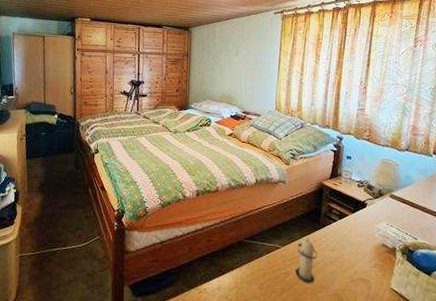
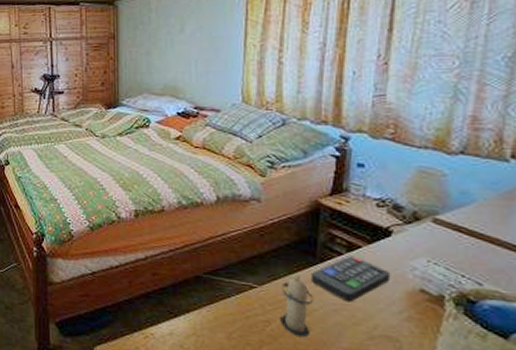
remote control: none [316,222,365,256] -> present [310,256,391,302]

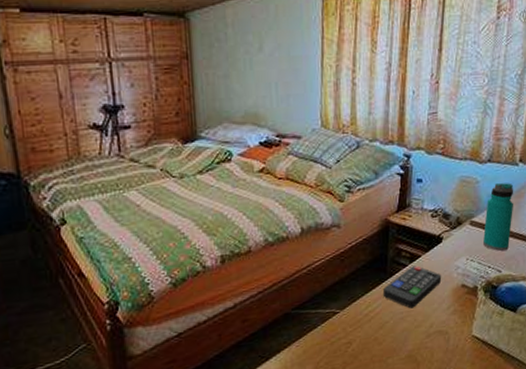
candle: present [280,275,314,338] -> none [359,292,386,351]
water bottle: none [453,180,503,260] -> present [483,183,514,251]

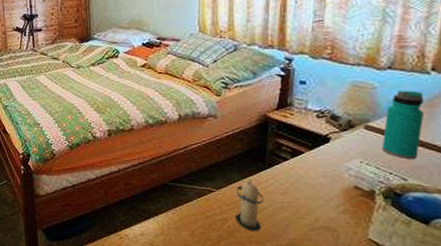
candle: none [359,292,386,351] -> present [235,179,264,232]
remote control: present [382,265,442,309] -> none [260,161,330,200]

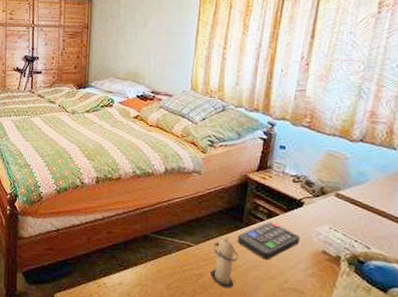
remote control: none [260,161,330,200] -> present [237,222,301,260]
water bottle: present [382,91,425,159] -> none [350,163,390,229]

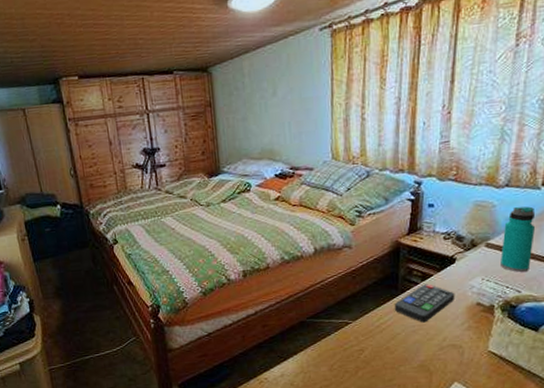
candle: present [211,237,239,289] -> none [371,307,397,359]
water bottle: none [350,163,390,229] -> present [501,206,536,272]

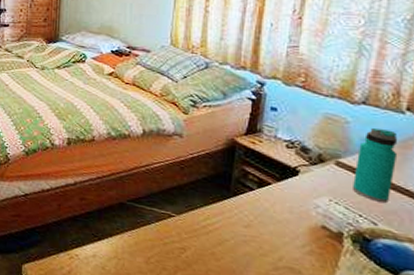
remote control: present [394,284,455,323] -> none [224,191,296,235]

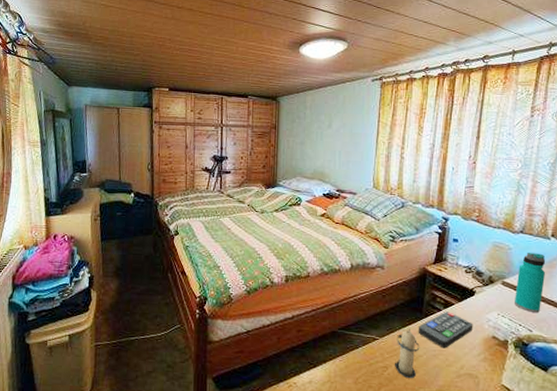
candle: none [195,207,226,266] -> present [395,328,420,379]
remote control: none [224,191,296,235] -> present [418,311,473,349]

